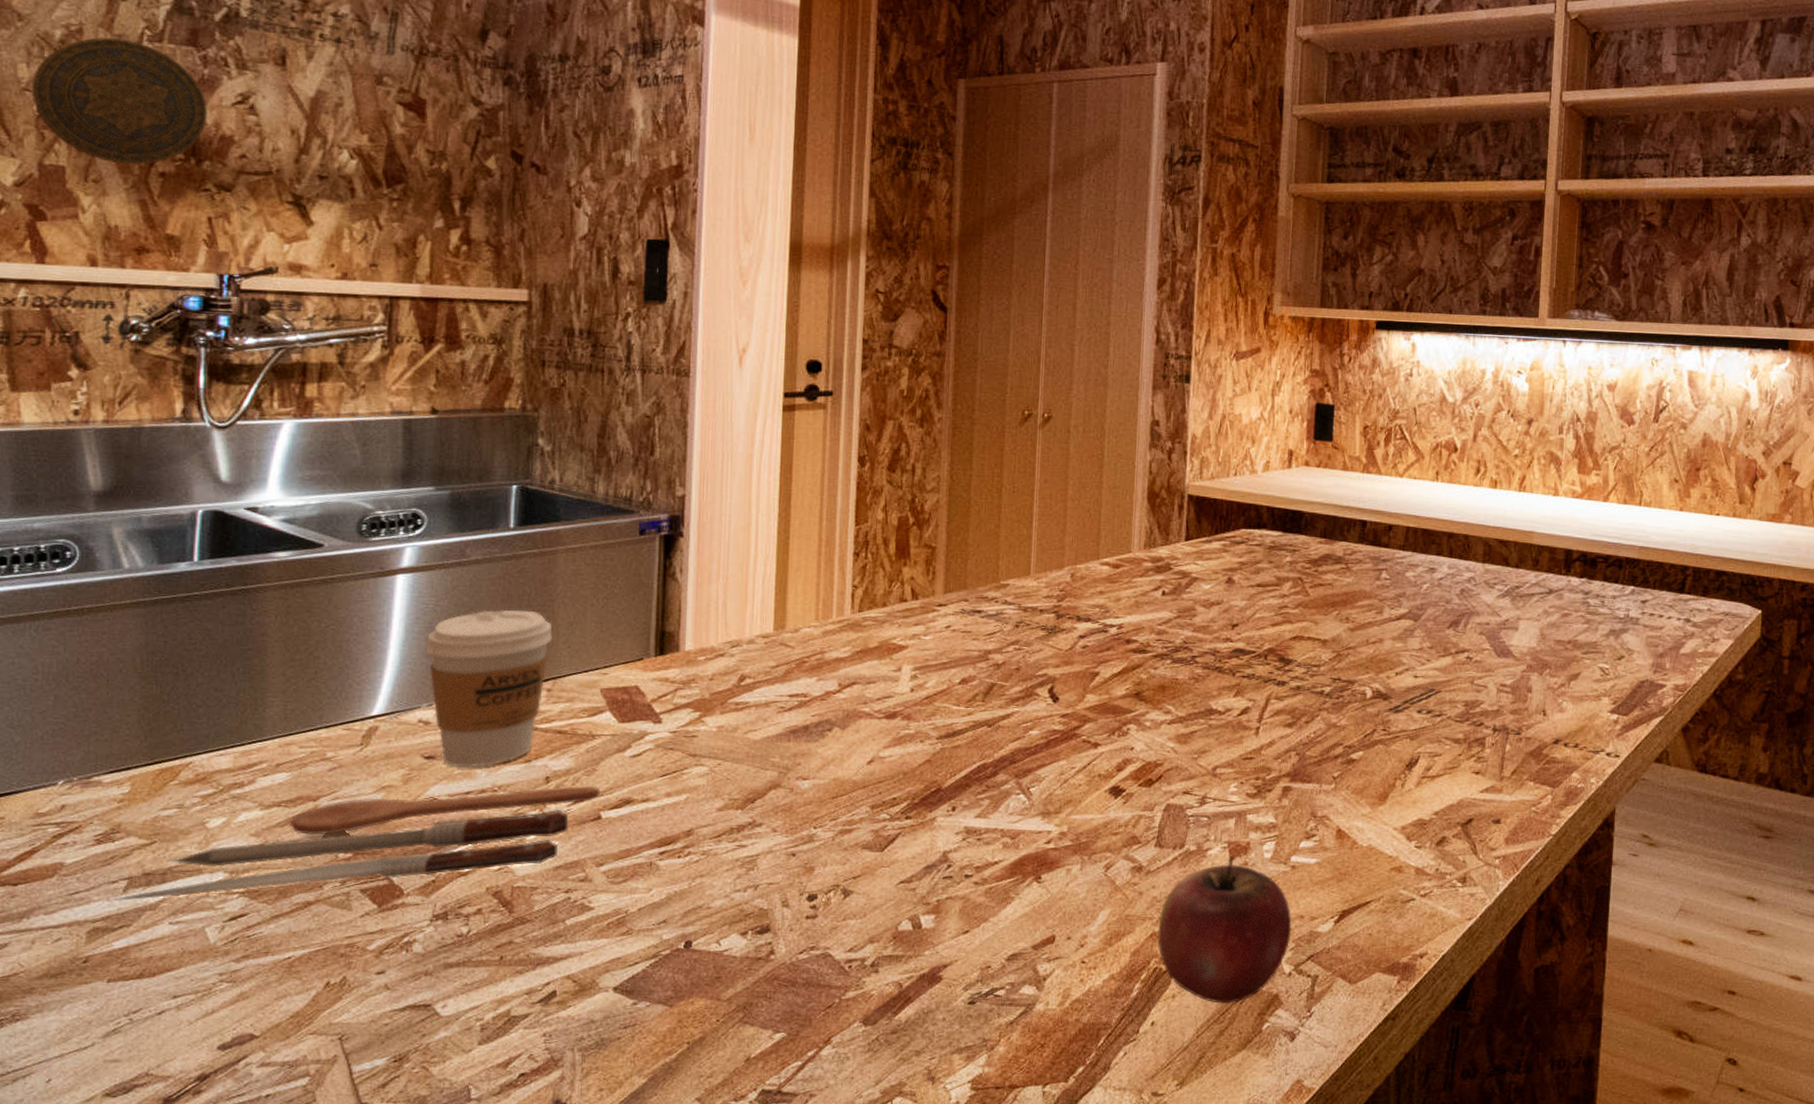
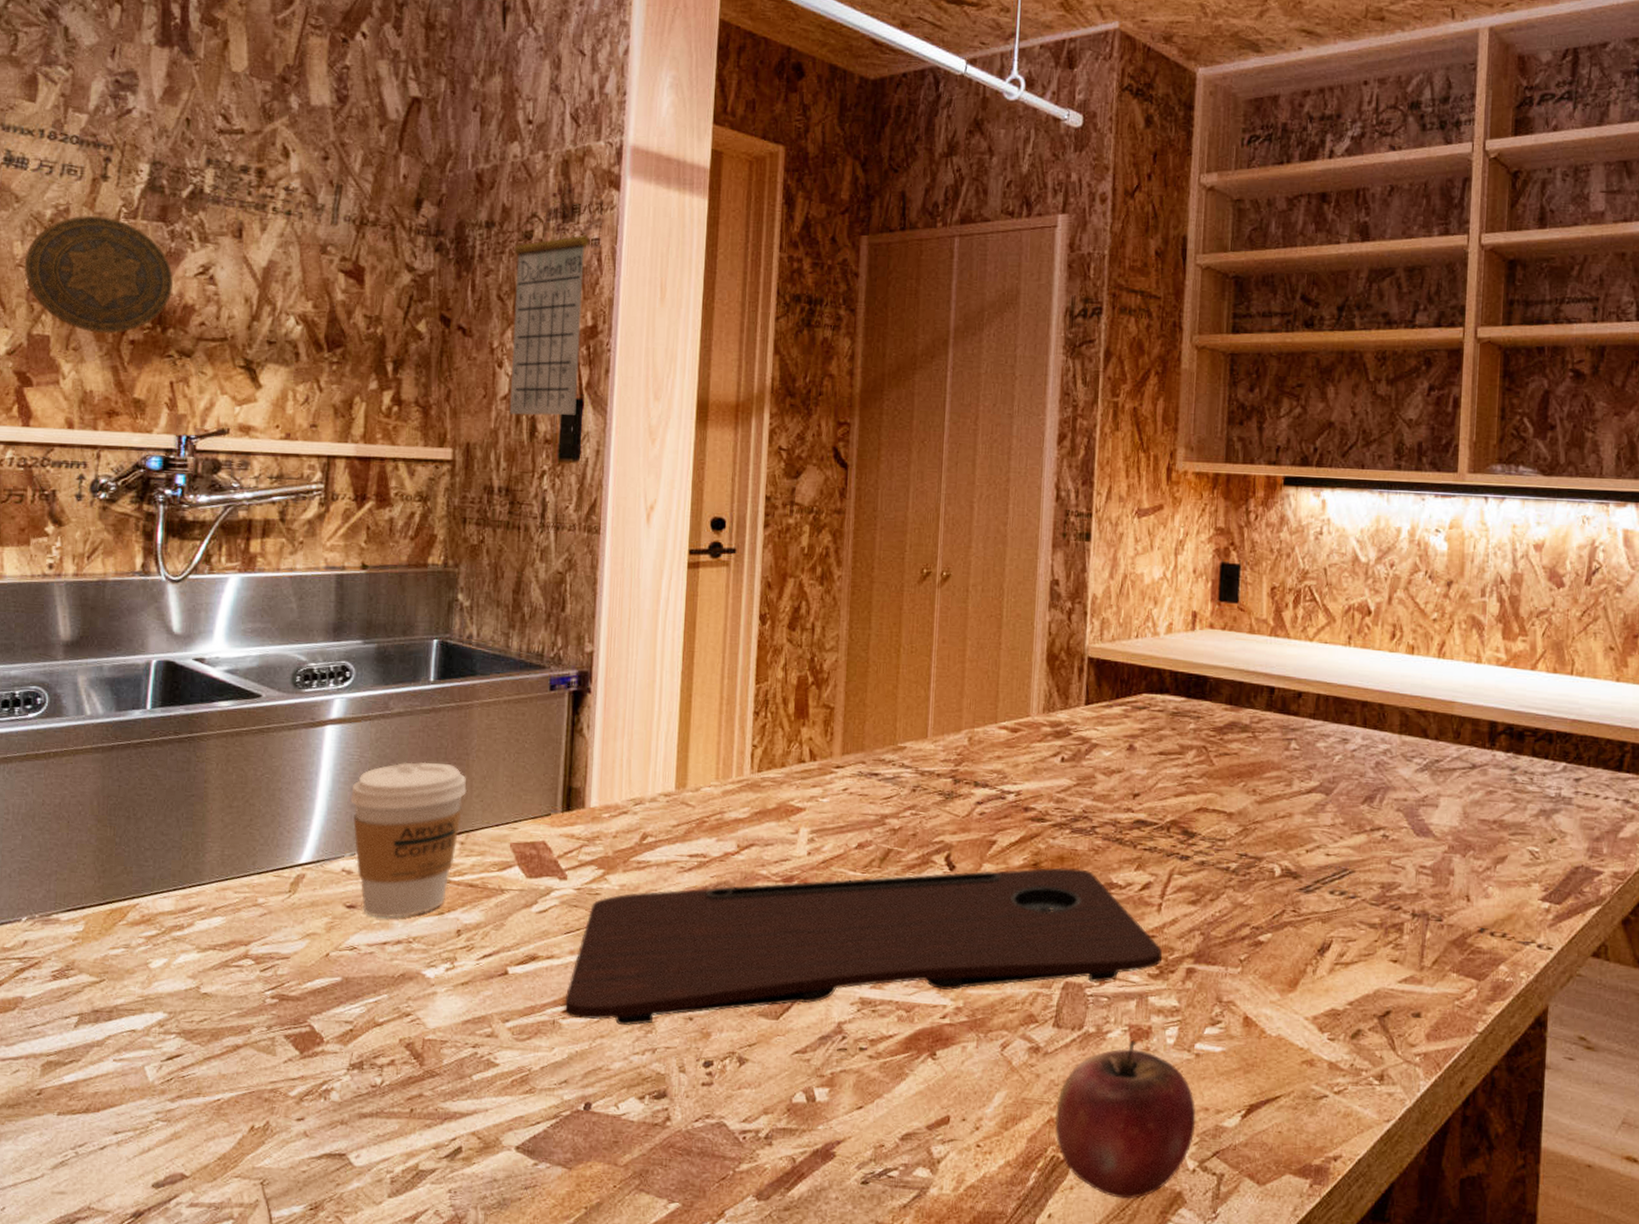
spoon: present [103,785,600,902] -> none [56,940,507,1037]
calendar: none [589,35,673,257] -> present [509,200,590,416]
cutting board: none [661,696,1260,865] -> present [564,867,1162,1026]

